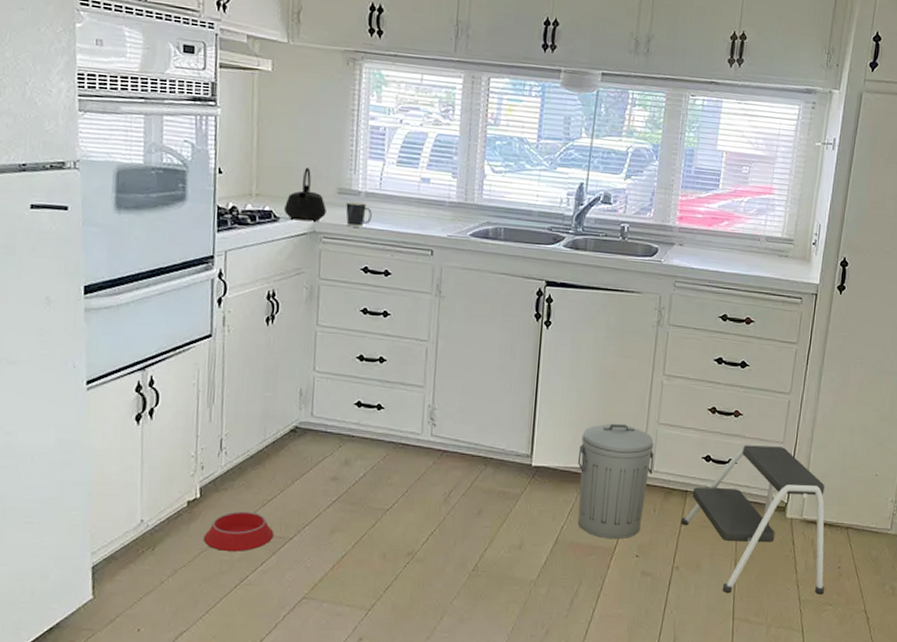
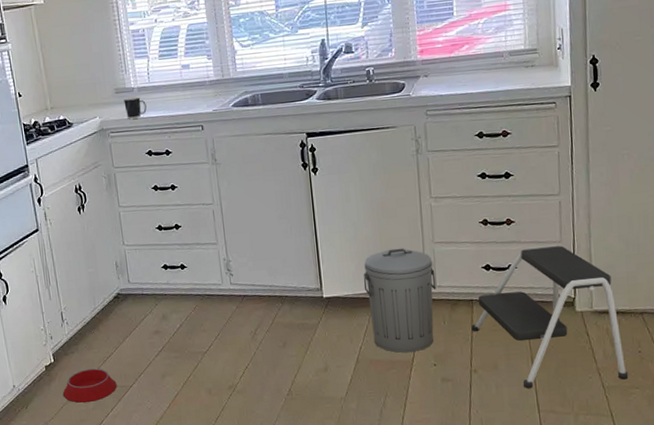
kettle: present [284,167,327,222] -> none [75,77,109,123]

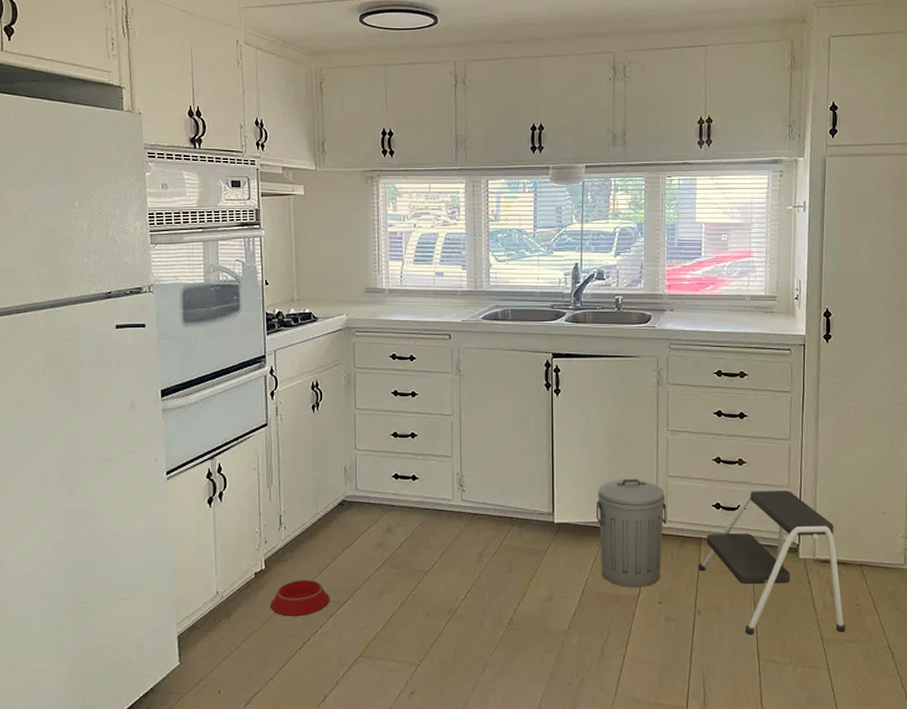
mug: present [123,96,147,119] -> none [373,298,396,320]

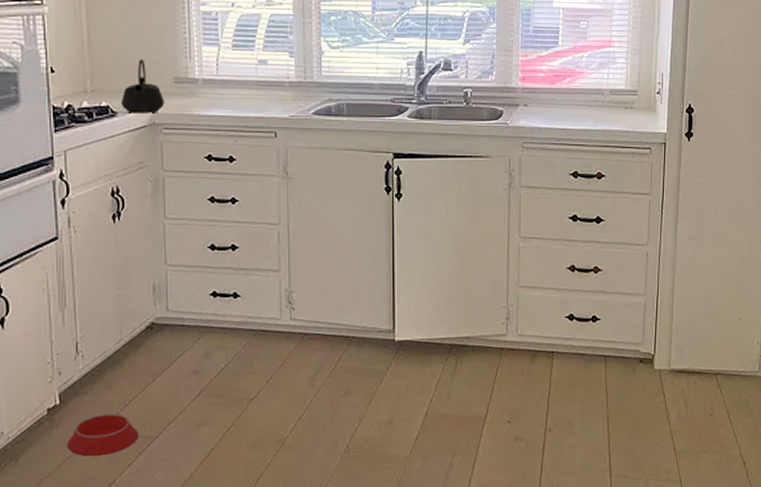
kettle: none [322,273,357,319] -> present [121,59,164,114]
trash can: present [595,478,667,588] -> none [440,290,517,407]
step stool: present [698,489,846,635] -> none [550,298,699,451]

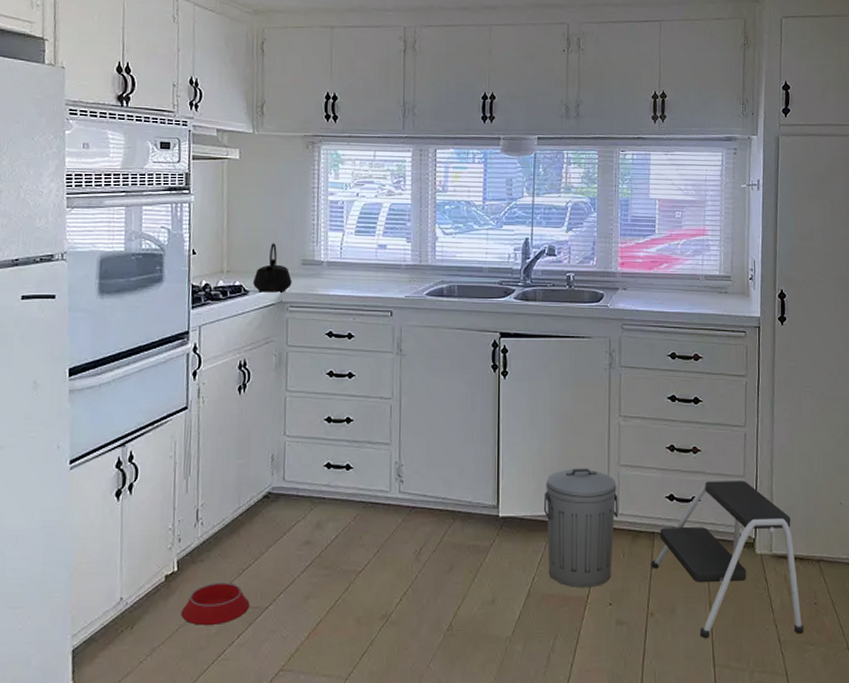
trash can: none [440,290,517,407] -> present [543,468,618,588]
step stool: none [550,298,699,451] -> present [651,479,804,639]

